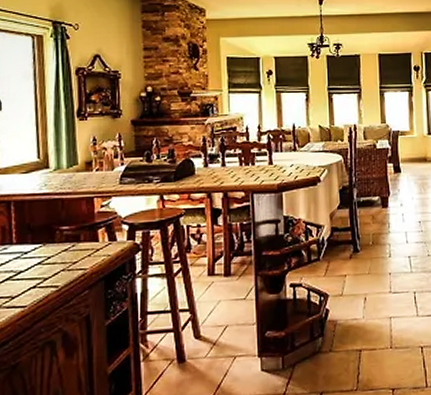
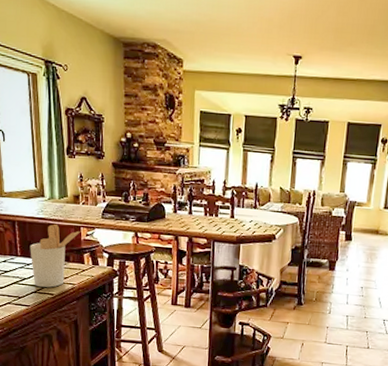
utensil holder: none [28,198,96,279] -> present [30,223,83,288]

